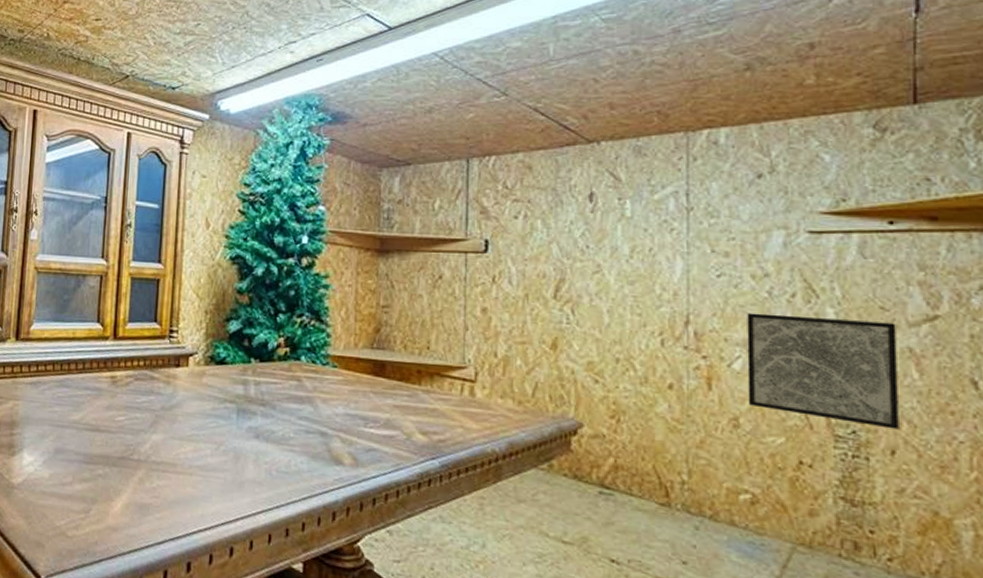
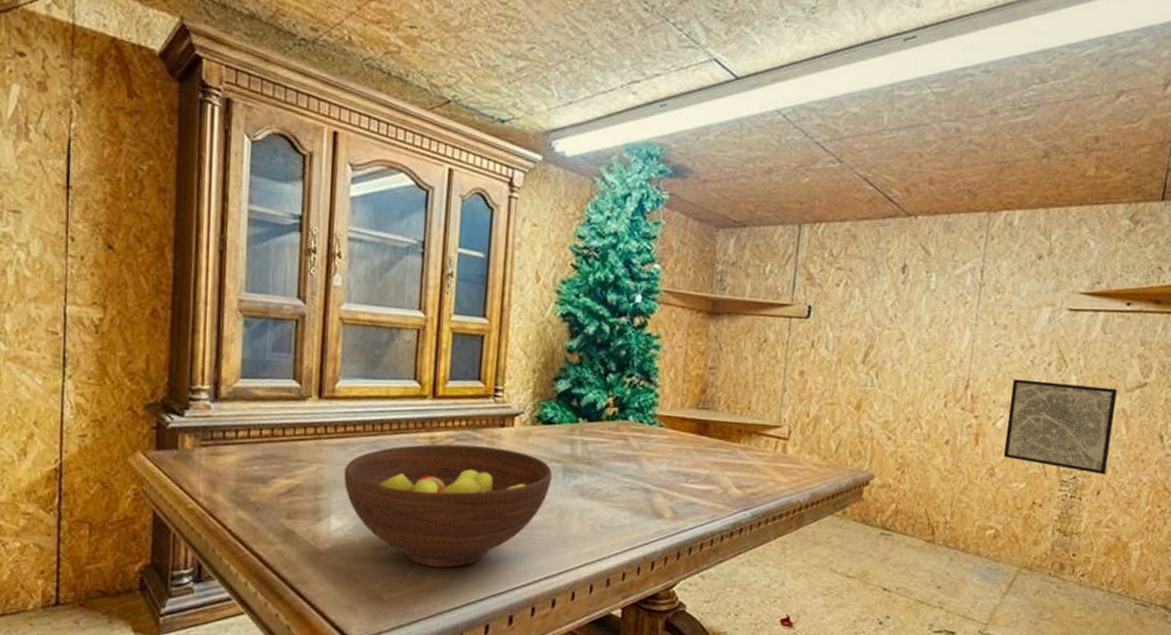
fruit bowl: none [35,383,227,508] -> present [344,444,553,568]

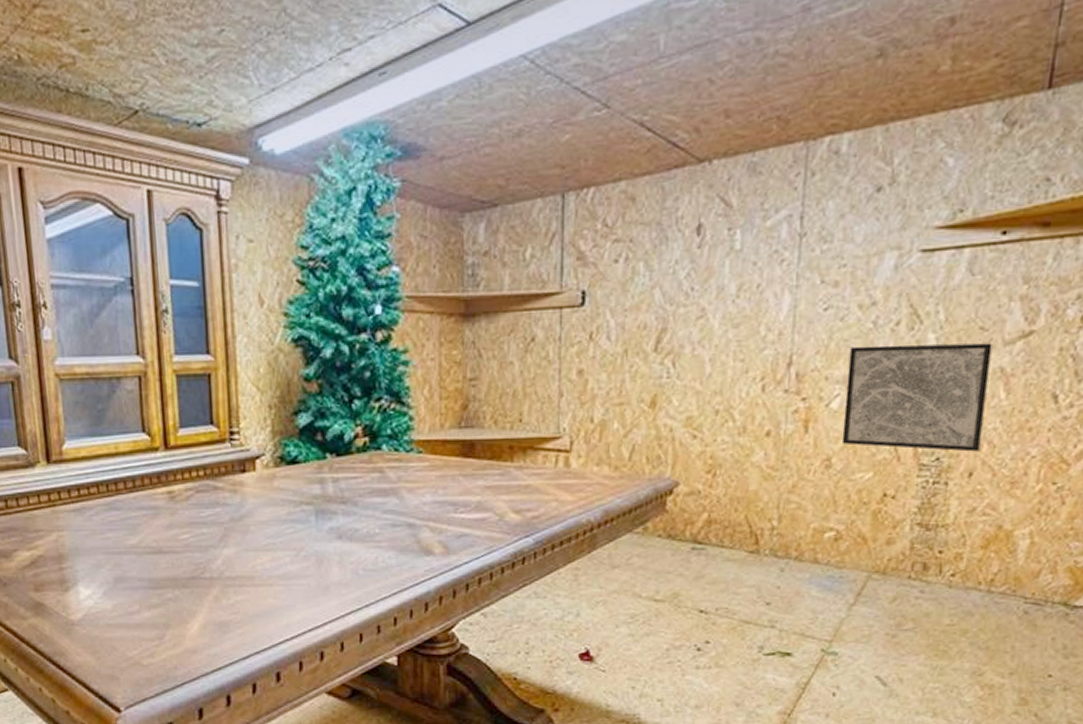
fruit bowl: present [344,444,553,568] -> none [84,496,305,628]

